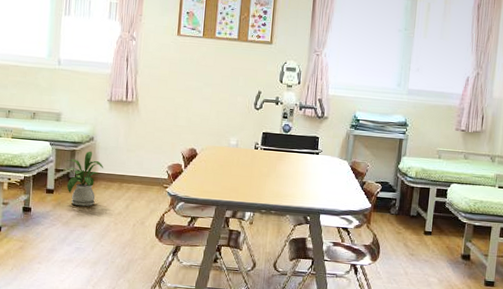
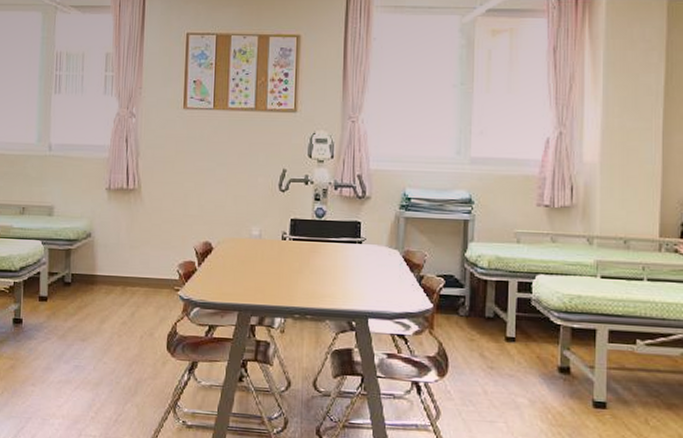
house plant: present [65,151,104,207] -> none [59,249,104,316]

